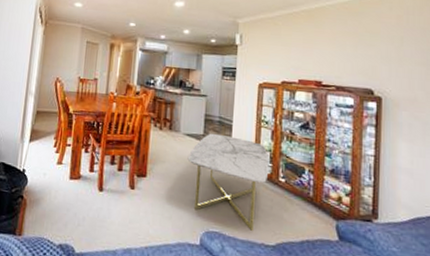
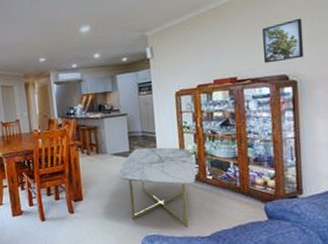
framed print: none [350,36,392,76] -> present [262,18,304,64]

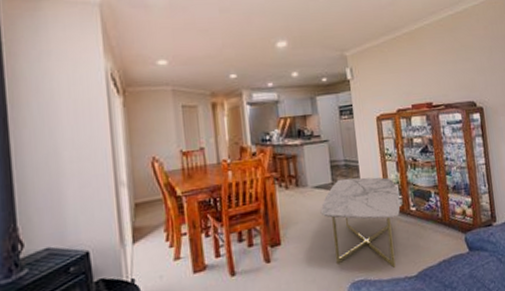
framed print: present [262,18,304,64] -> none [451,47,487,90]

